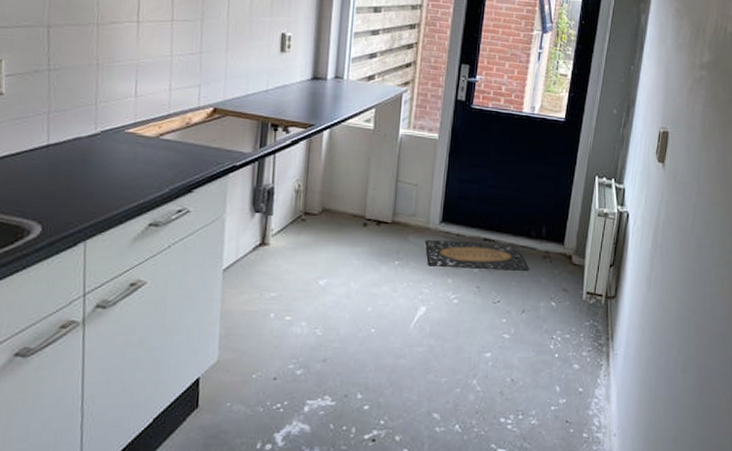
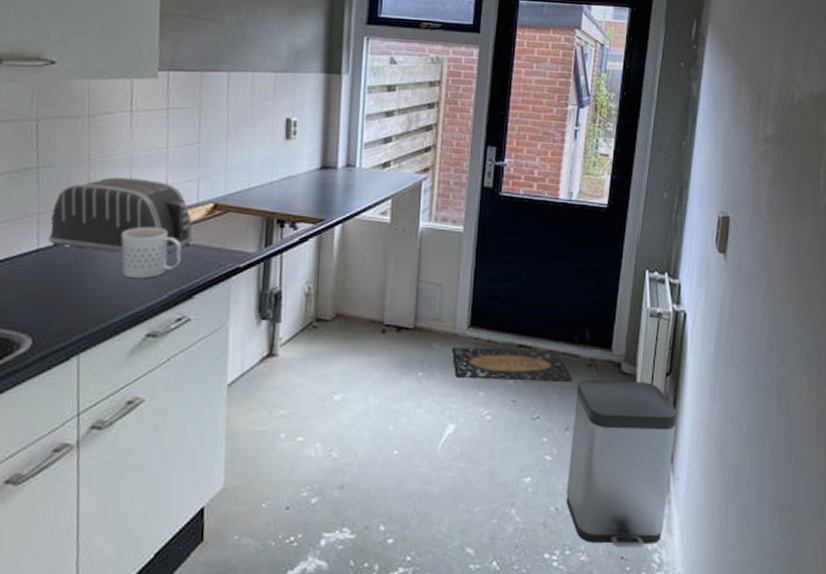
toaster: none [57,81,194,151] -> present [48,177,194,253]
mug: none [126,127,183,174] -> present [121,226,182,279]
pedal bin: none [520,270,619,413] -> present [566,380,678,548]

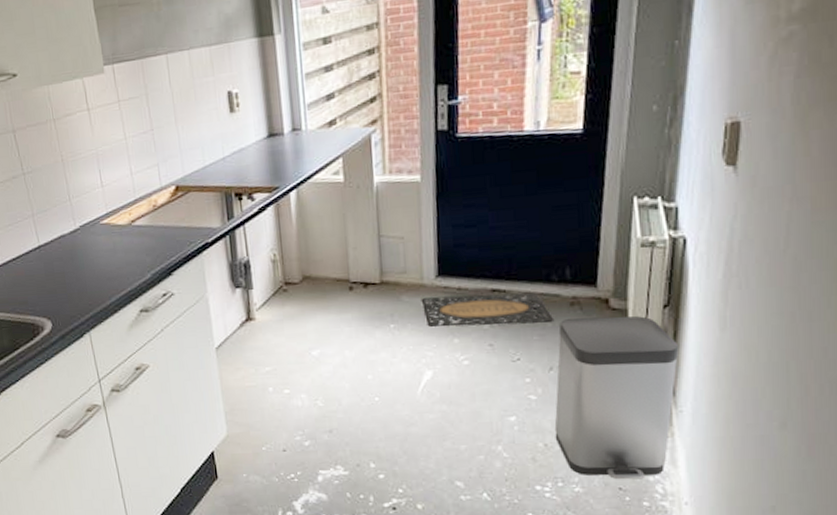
toaster: present [48,177,194,253] -> none [43,171,164,242]
mug: present [121,226,182,279] -> none [103,214,157,263]

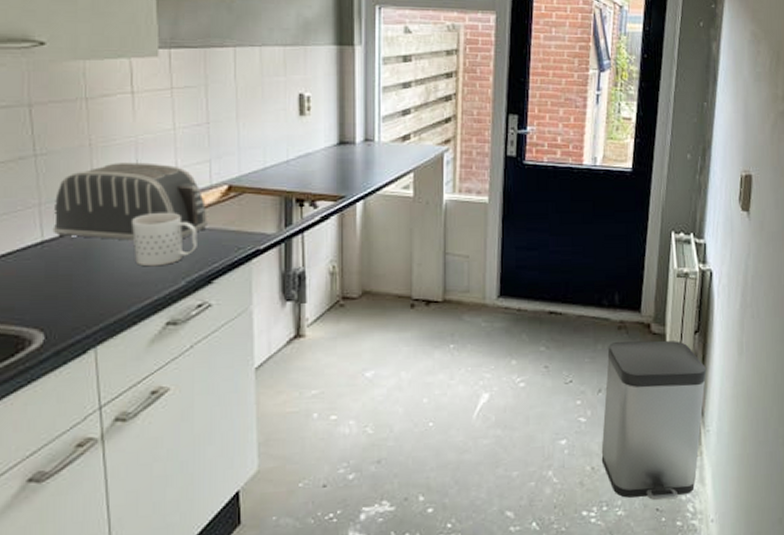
toaster: none [43,171,164,242] -> present [52,162,209,241]
mug: none [103,214,157,263] -> present [132,212,197,267]
doormat: present [422,292,555,327] -> none [483,315,604,348]

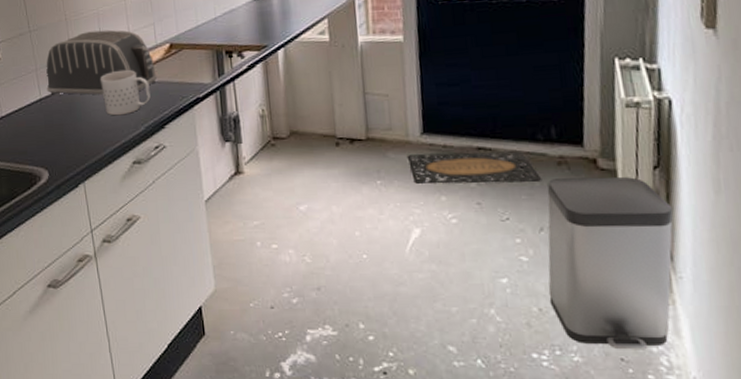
doormat: none [483,315,604,348] -> present [408,151,543,184]

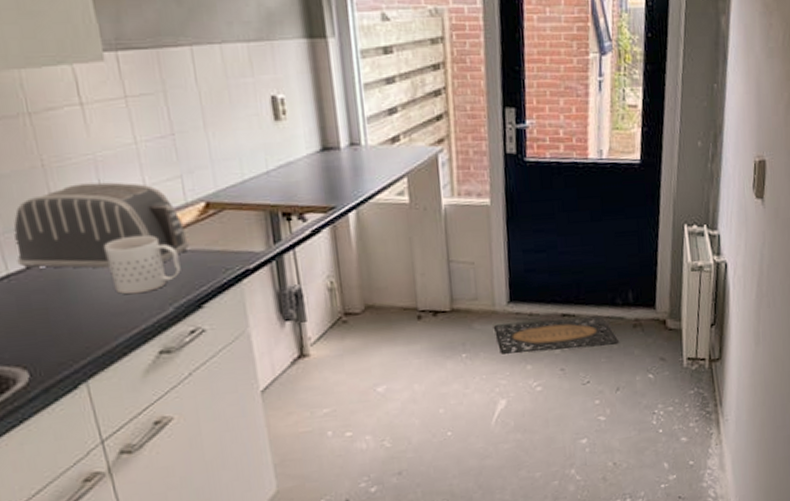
pedal bin: present [547,176,674,350] -> none [622,335,724,489]

